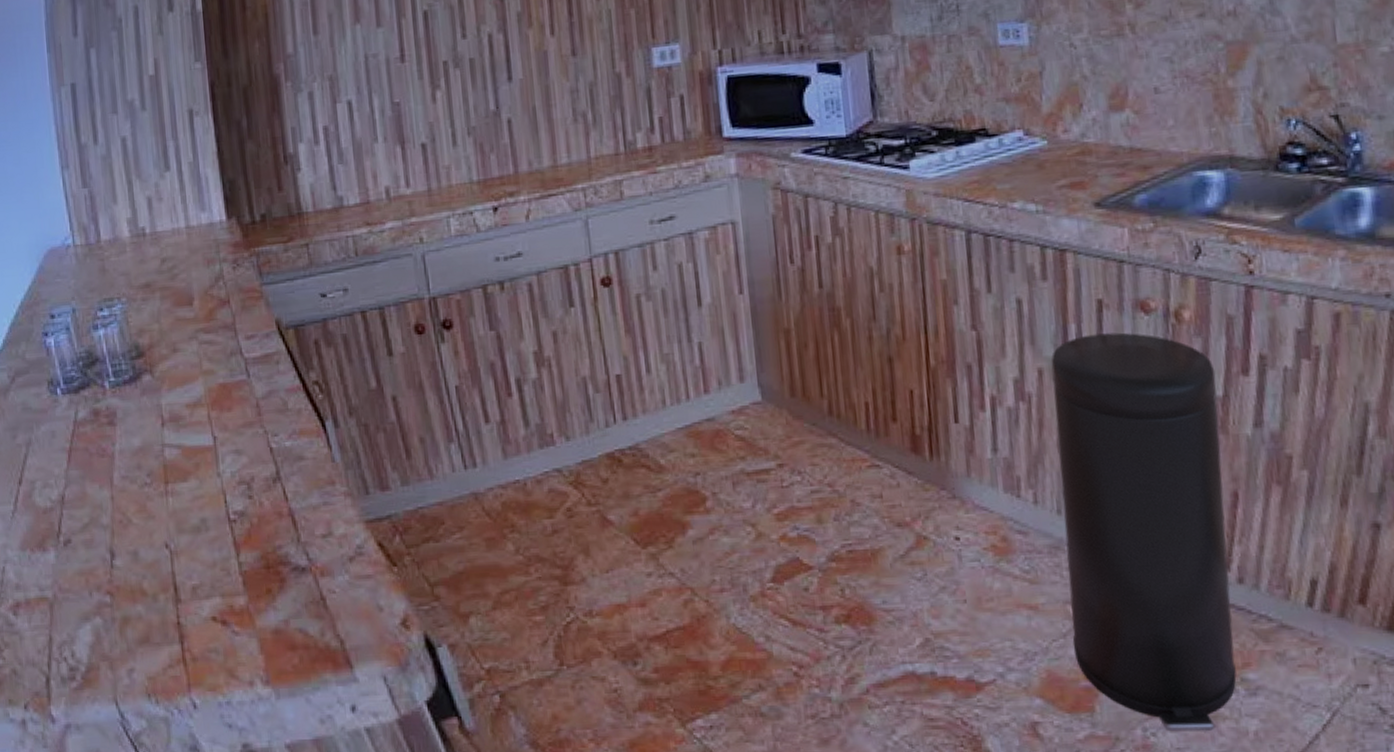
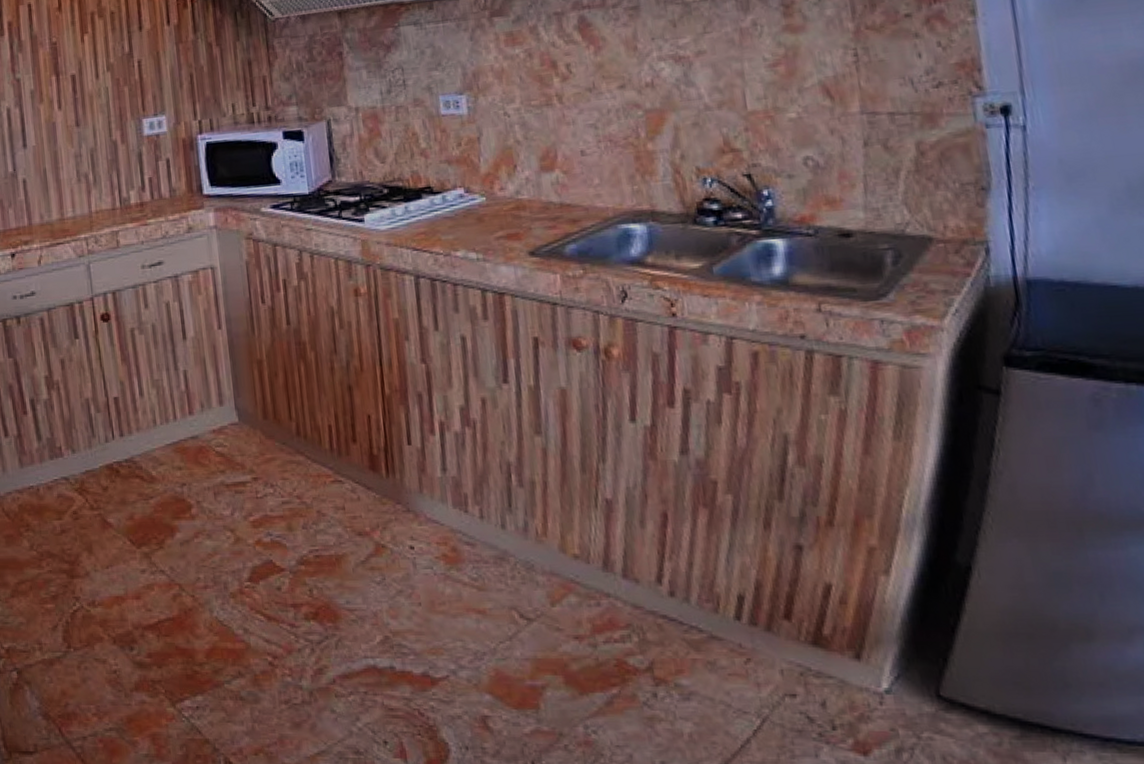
pedal bin: present [1051,332,1237,732] -> none [493,367,670,731]

